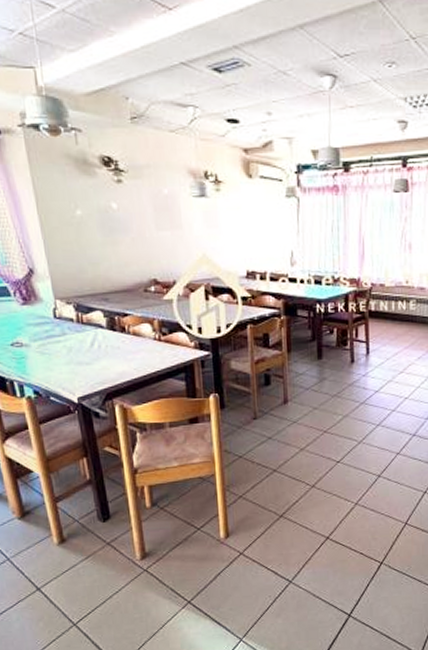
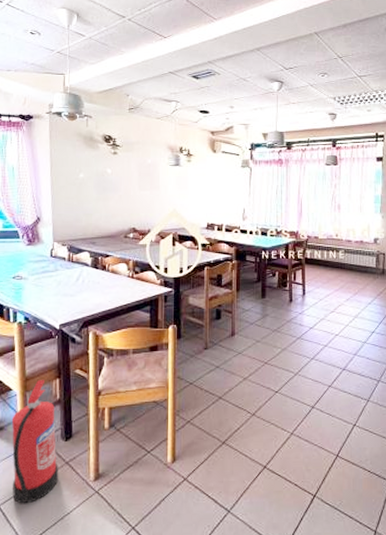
fire extinguisher: none [37,458,102,586] -> present [11,379,59,504]

